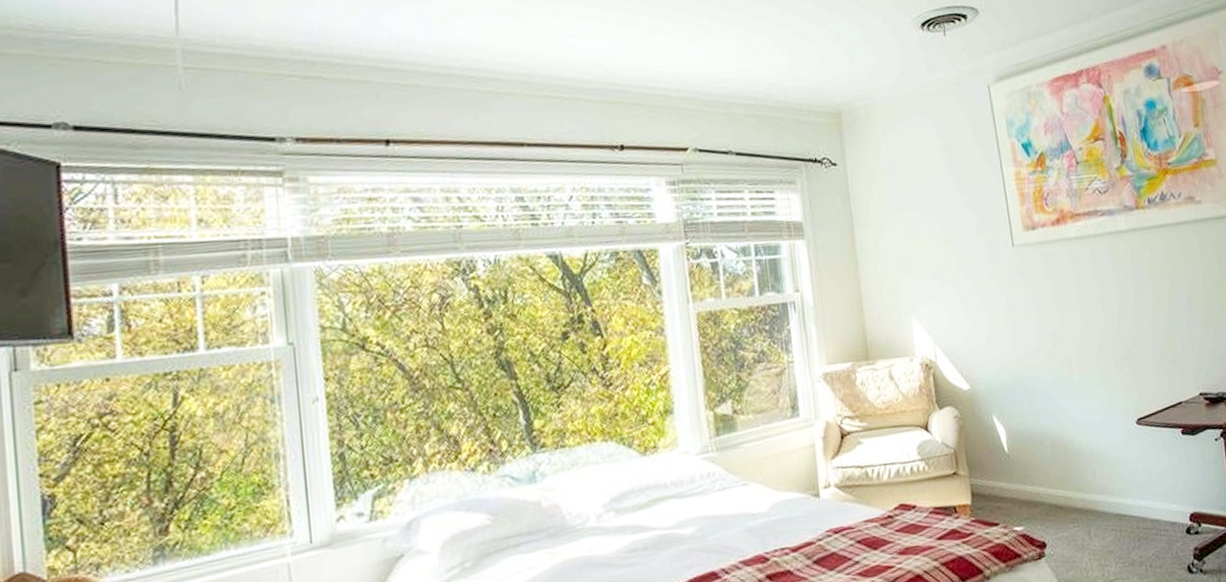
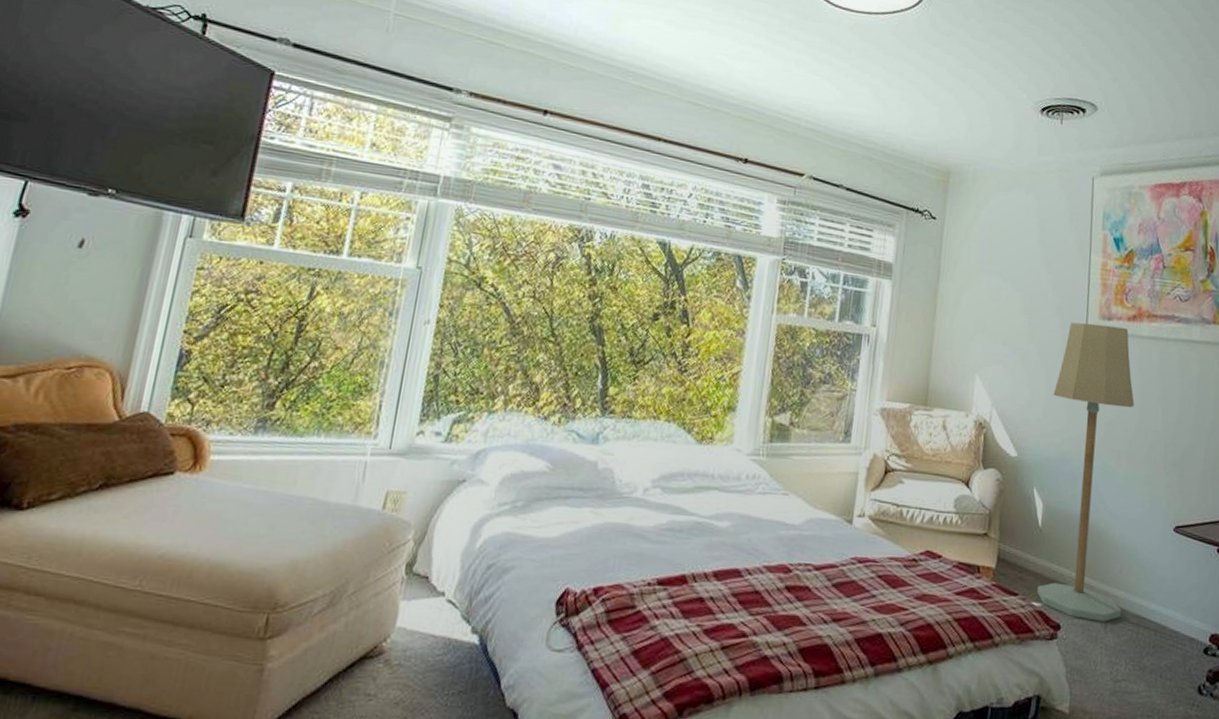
floor lamp: none [992,233,1102,532] -> present [1037,322,1134,622]

